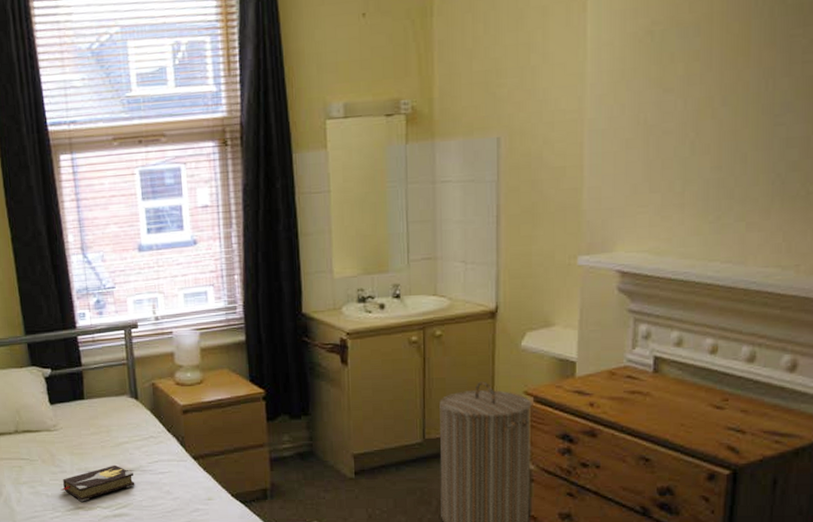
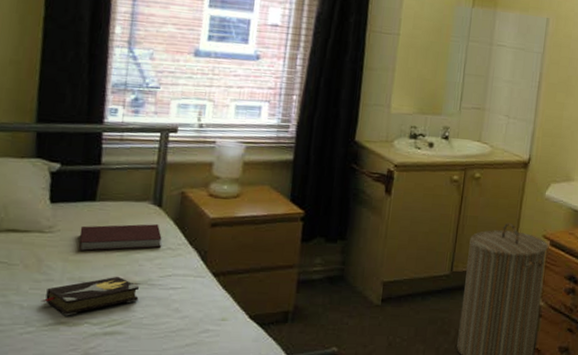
notebook: none [77,416,144,445] -> present [79,224,162,252]

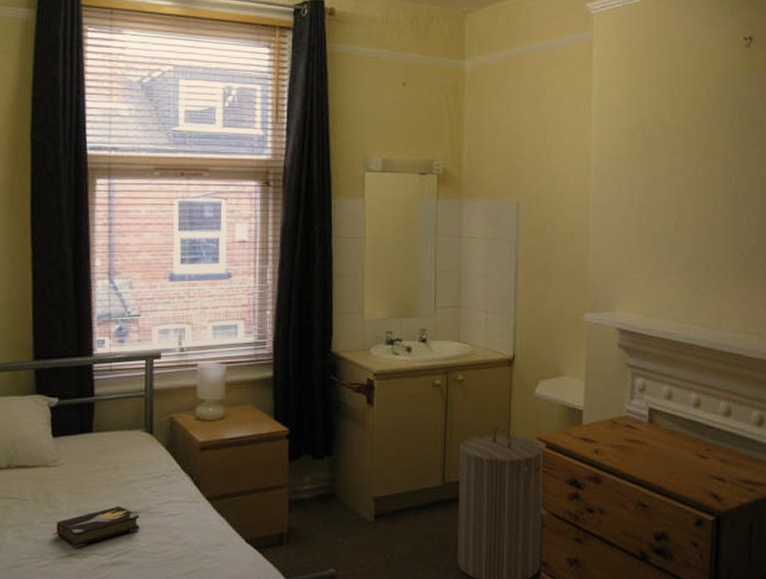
notebook: present [79,224,162,252] -> none [81,452,156,484]

